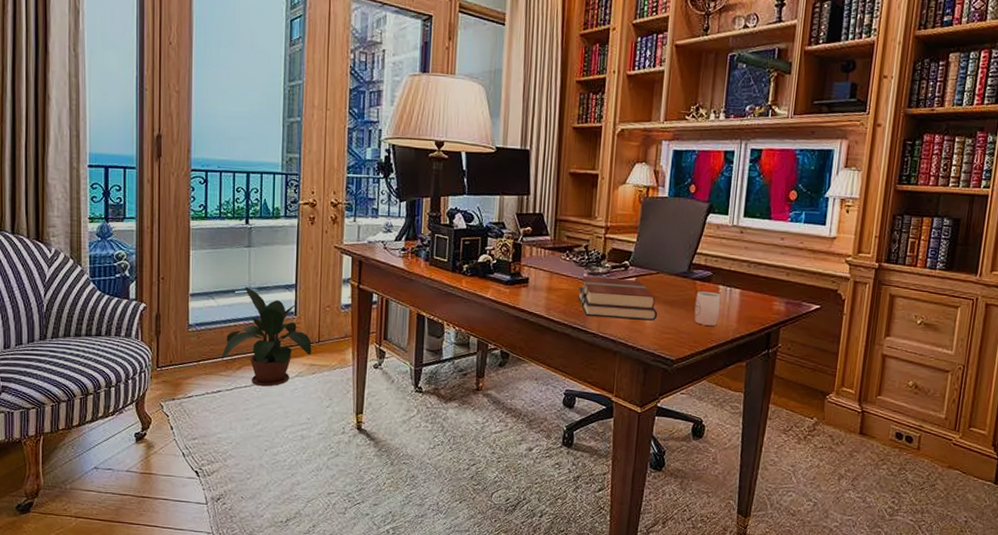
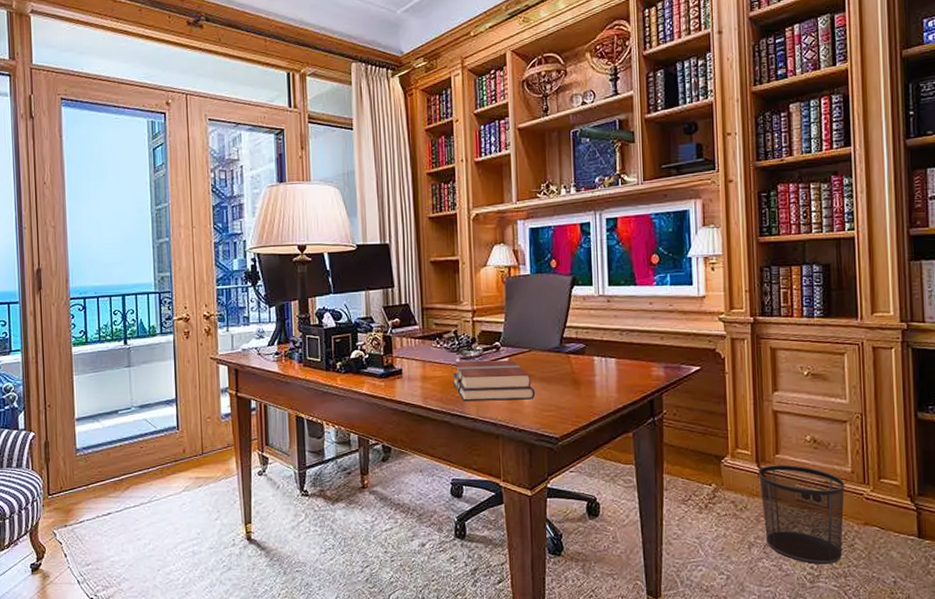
potted plant: present [221,286,312,387] -> none [109,405,197,505]
mug: present [694,291,722,326] -> none [571,363,599,399]
waste bin: none [856,405,937,501] -> present [757,464,845,565]

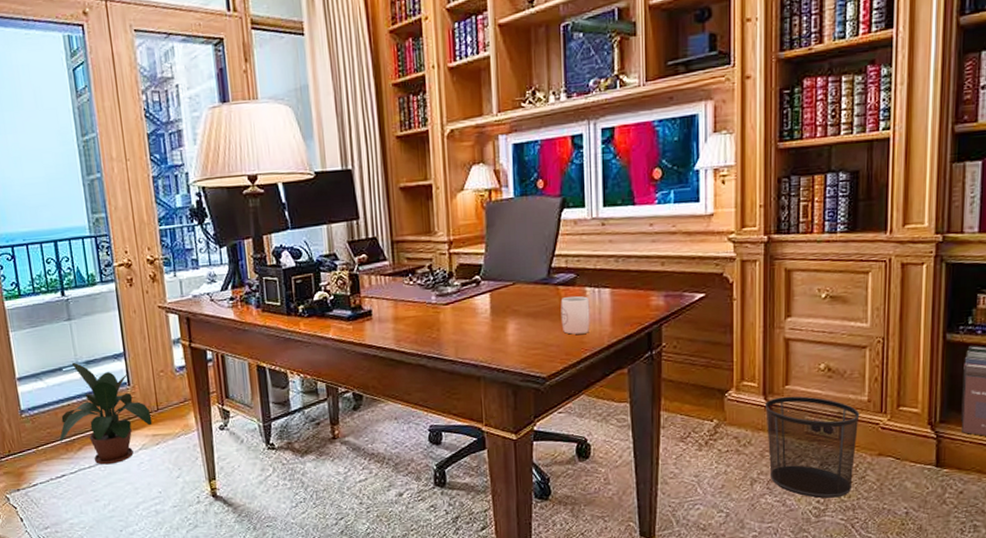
potted plant: none [109,405,197,505] -> present [59,362,153,465]
books: present [453,360,536,401] -> none [428,295,520,342]
mug: none [571,363,599,399] -> present [560,295,591,335]

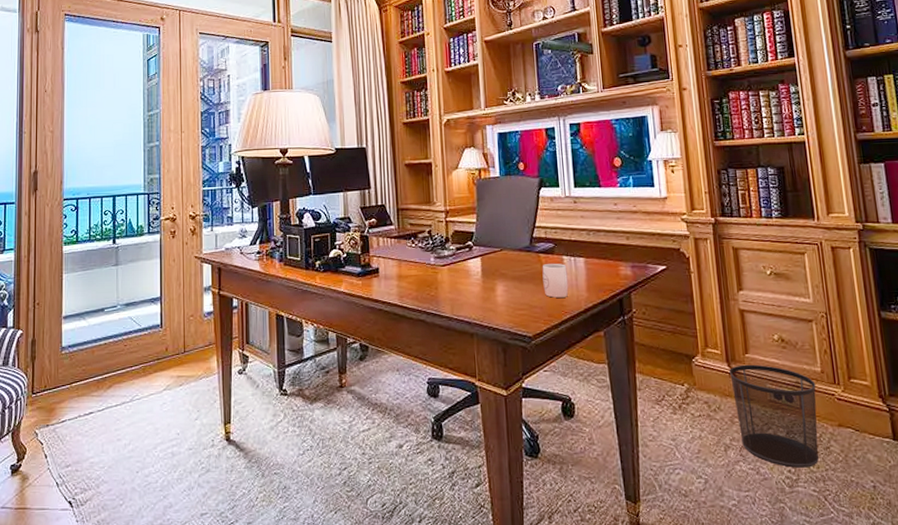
potted plant: present [59,362,153,465] -> none [92,304,178,404]

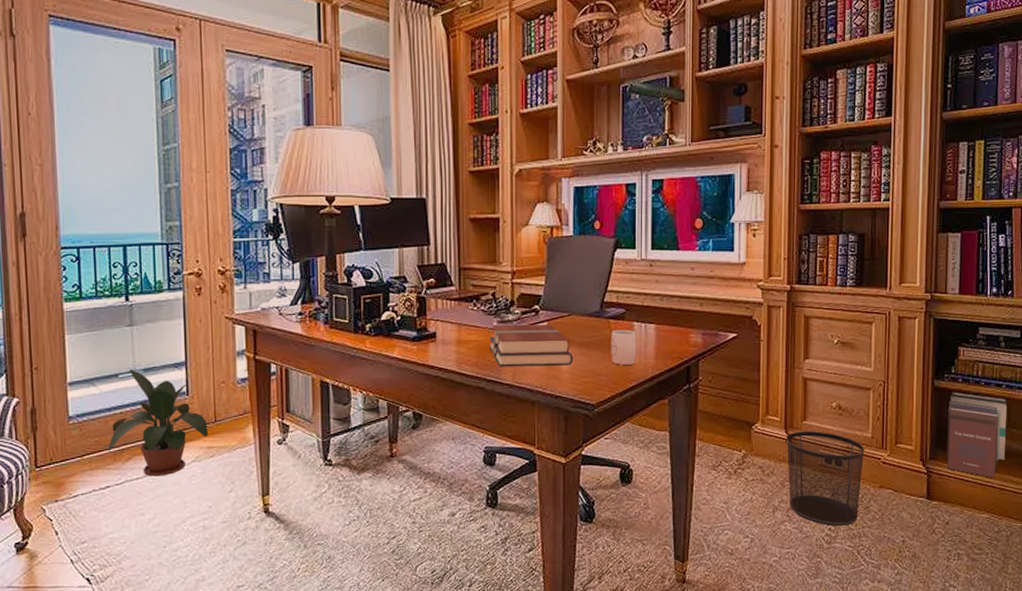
potted plant: none [92,304,178,404] -> present [107,369,209,477]
books: none [428,259,508,299] -> present [489,324,574,366]

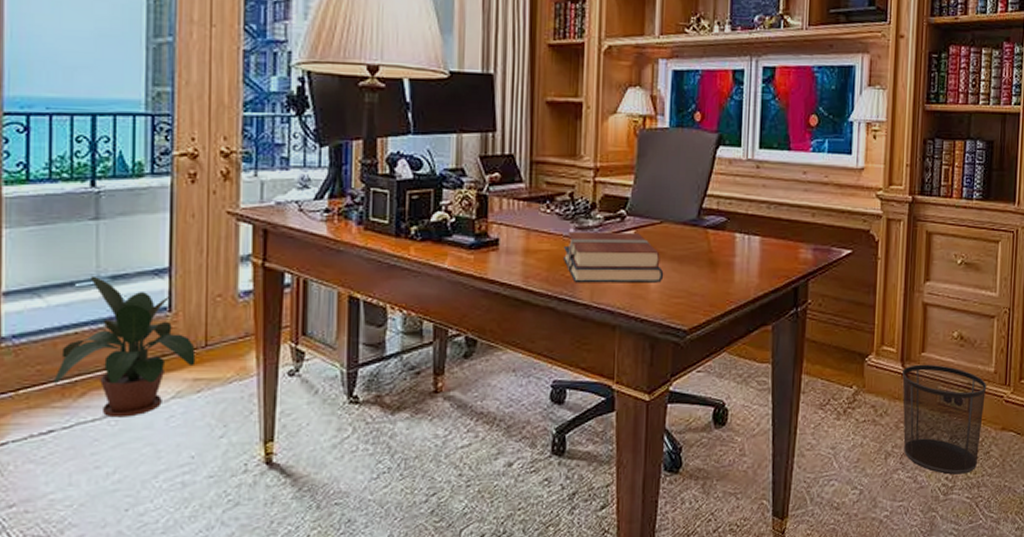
mug: present [611,329,638,365] -> none [708,241,740,284]

